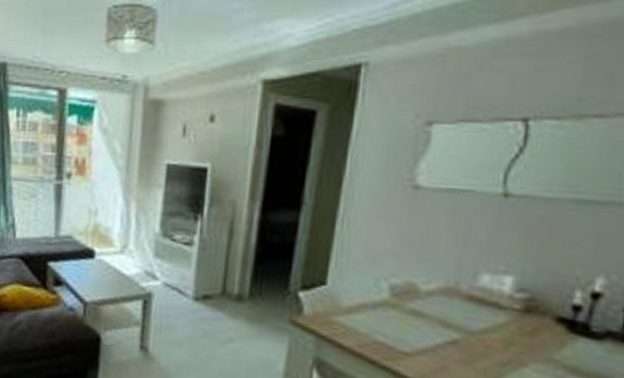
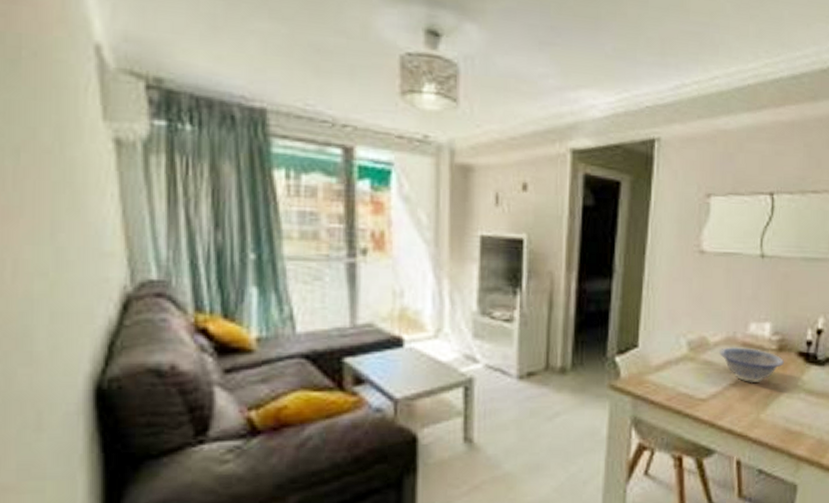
decorative bowl: none [433,298,532,346] -> present [719,346,784,384]

